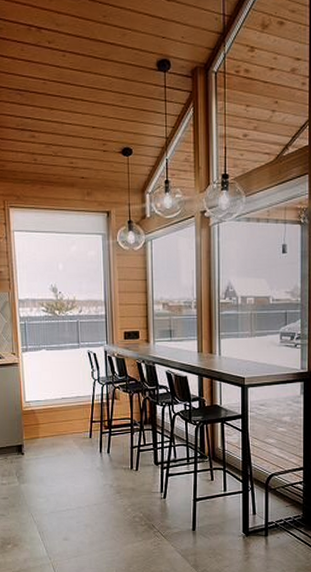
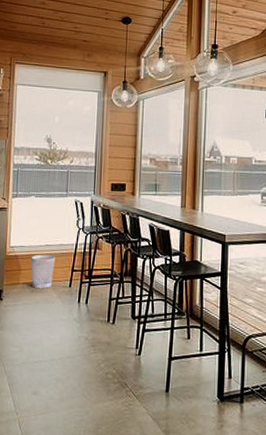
wastebasket: none [48,407,73,441] -> present [30,254,56,289]

